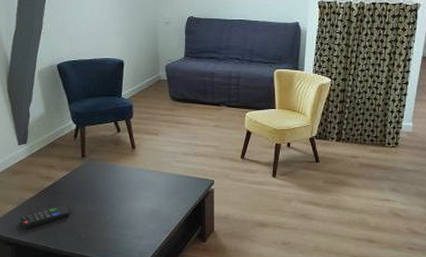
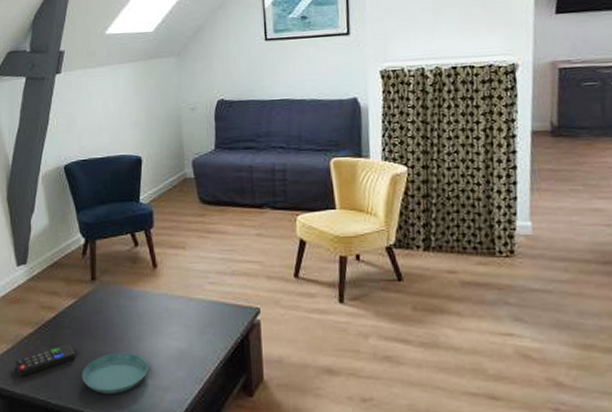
saucer: none [74,211,127,241] -> present [81,352,148,394]

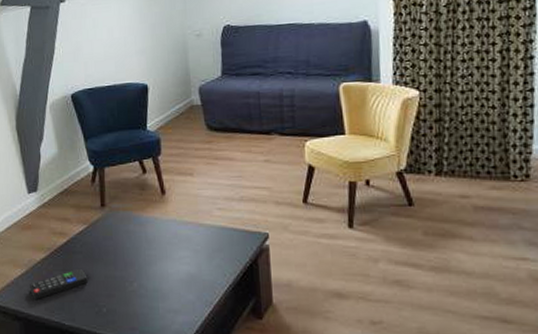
saucer: present [81,352,148,394] -> none [94,276,159,316]

